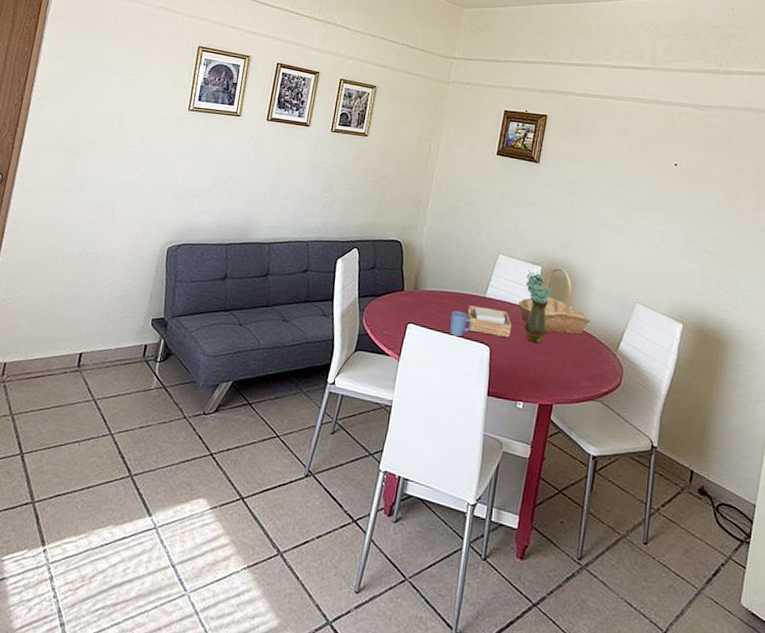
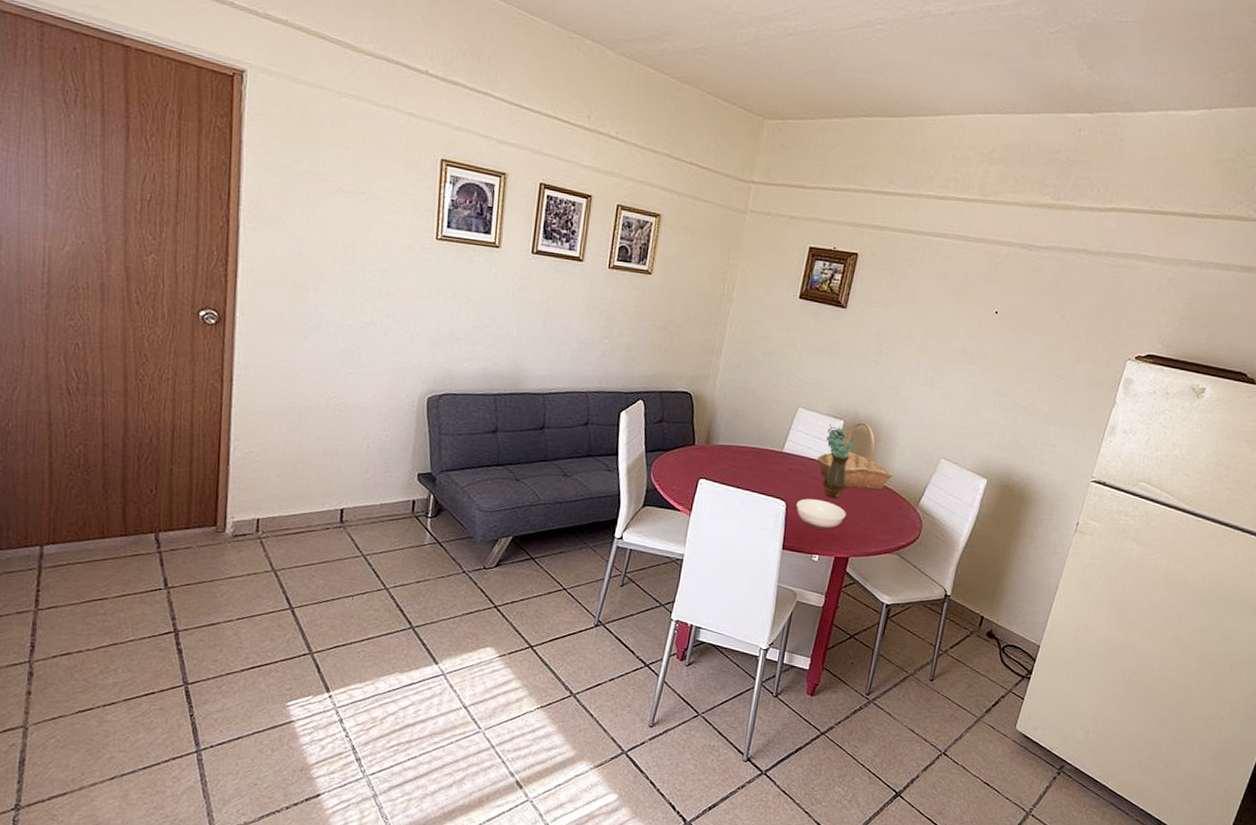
mug: present [449,310,473,336] -> none [743,465,768,492]
napkin holder: present [467,305,511,338] -> none [762,460,809,493]
bowl: none [499,343,548,375] -> present [796,498,846,529]

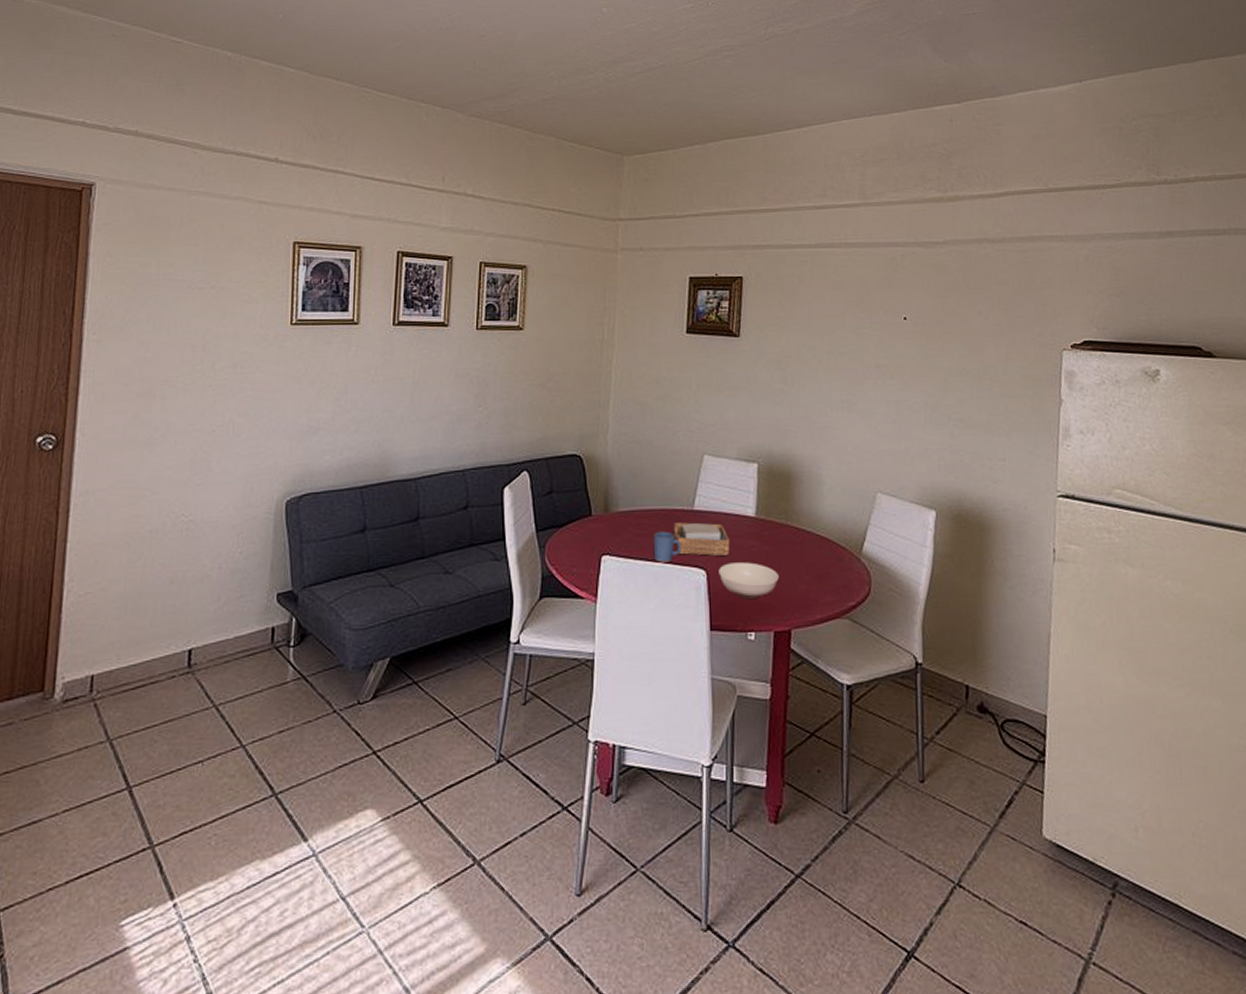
mug: none [743,465,768,492] -> present [653,531,682,563]
napkin holder: none [762,460,809,493] -> present [673,522,730,557]
basket: present [817,422,894,490] -> none [734,462,826,542]
vase: present [822,424,854,499] -> none [741,470,774,559]

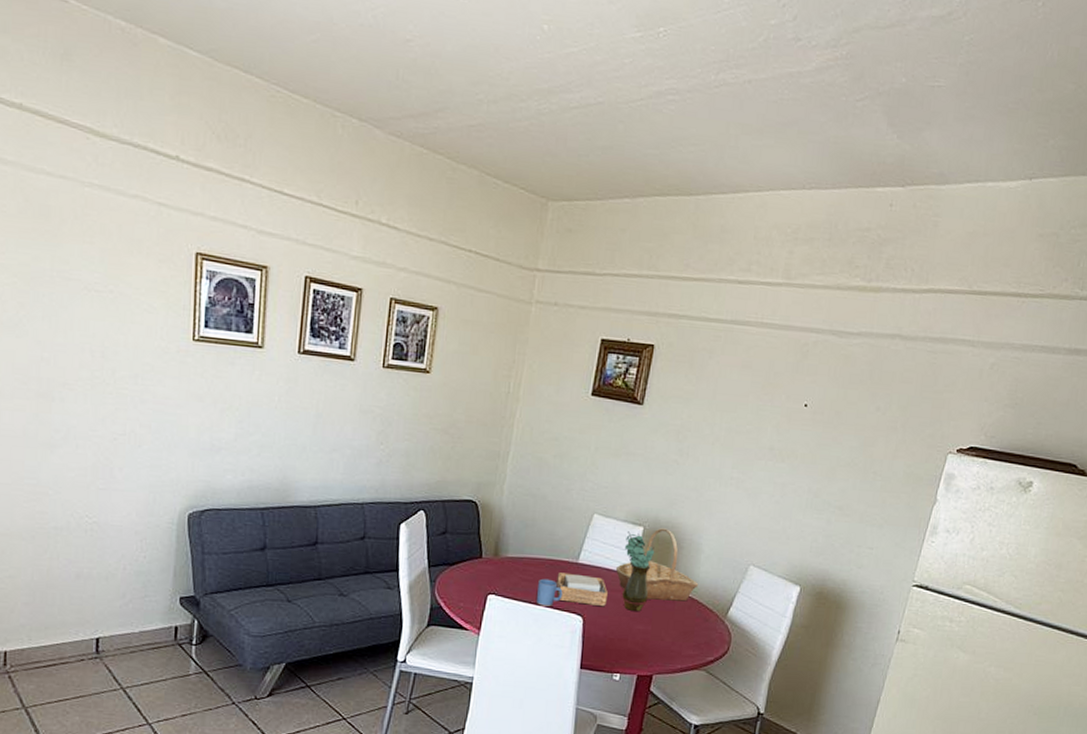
bowl: present [718,562,779,599] -> none [594,613,649,646]
basket: none [734,462,826,542] -> present [615,528,699,602]
vase: none [741,470,774,559] -> present [622,531,655,612]

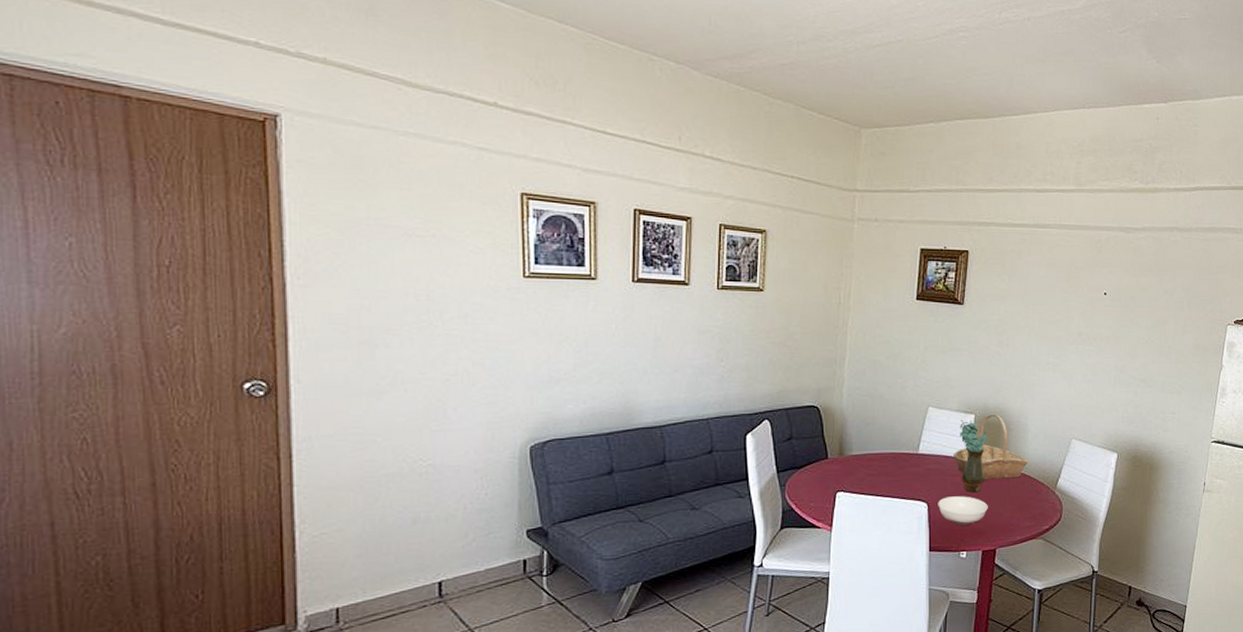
mug: present [536,578,563,607] -> none [882,471,907,497]
napkin holder: present [556,572,608,607] -> none [900,464,948,492]
bowl: none [594,613,649,646] -> present [938,496,988,525]

